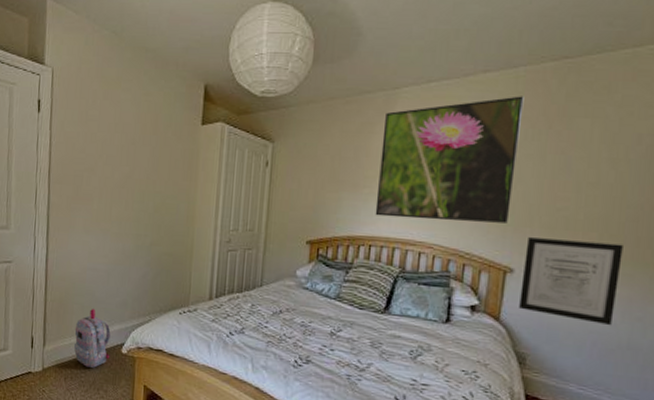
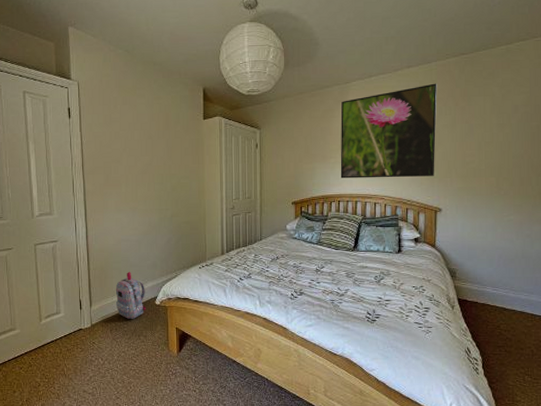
wall art: present [519,237,623,326] -> none [447,184,513,243]

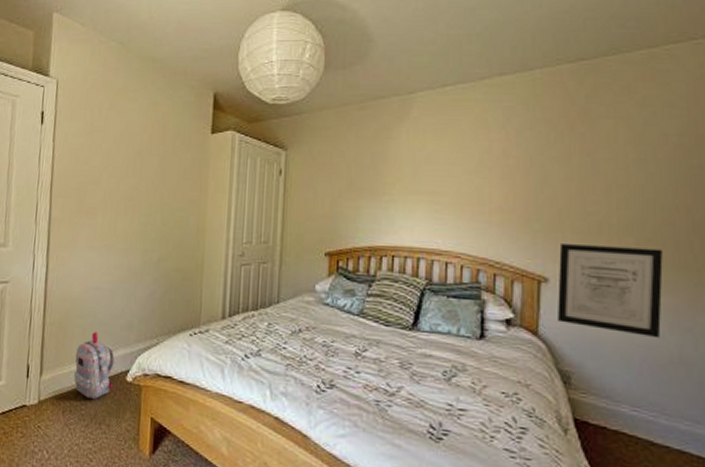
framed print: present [340,83,437,179] -> none [396,98,543,230]
wall art: none [447,184,513,243] -> present [558,244,663,339]

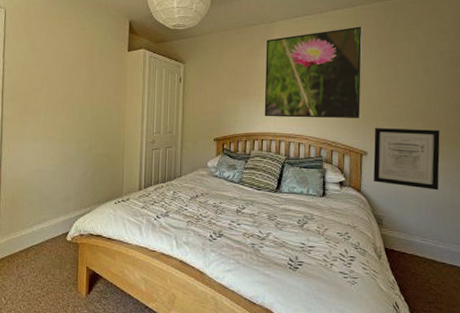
backpack: present [73,331,115,399] -> none [24,203,57,255]
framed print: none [396,98,543,230] -> present [264,26,362,118]

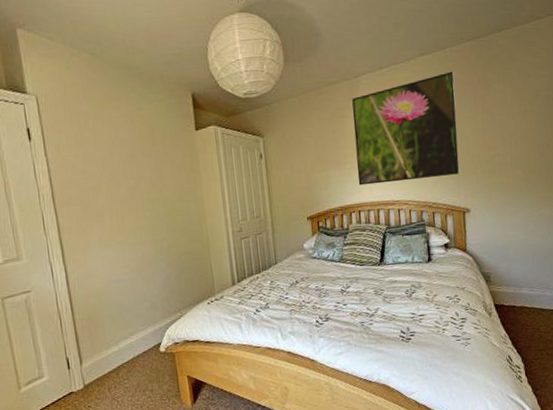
wall art: present [373,128,440,191] -> none [475,175,543,240]

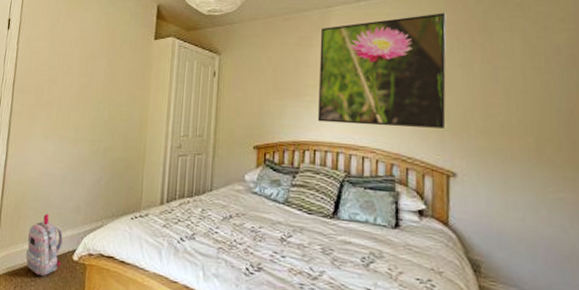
backpack: none [109,317,150,373] -> present [25,213,63,276]

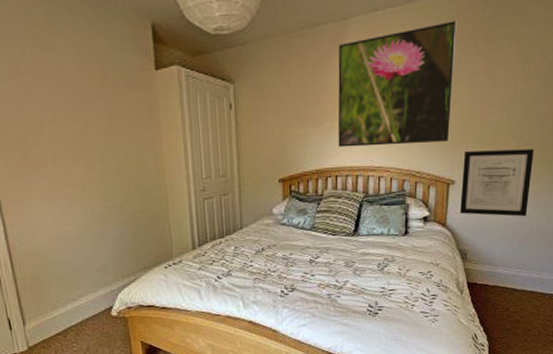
backpack: present [25,213,63,276] -> none [55,277,100,336]
wall art: none [465,142,563,232] -> present [460,148,534,217]

